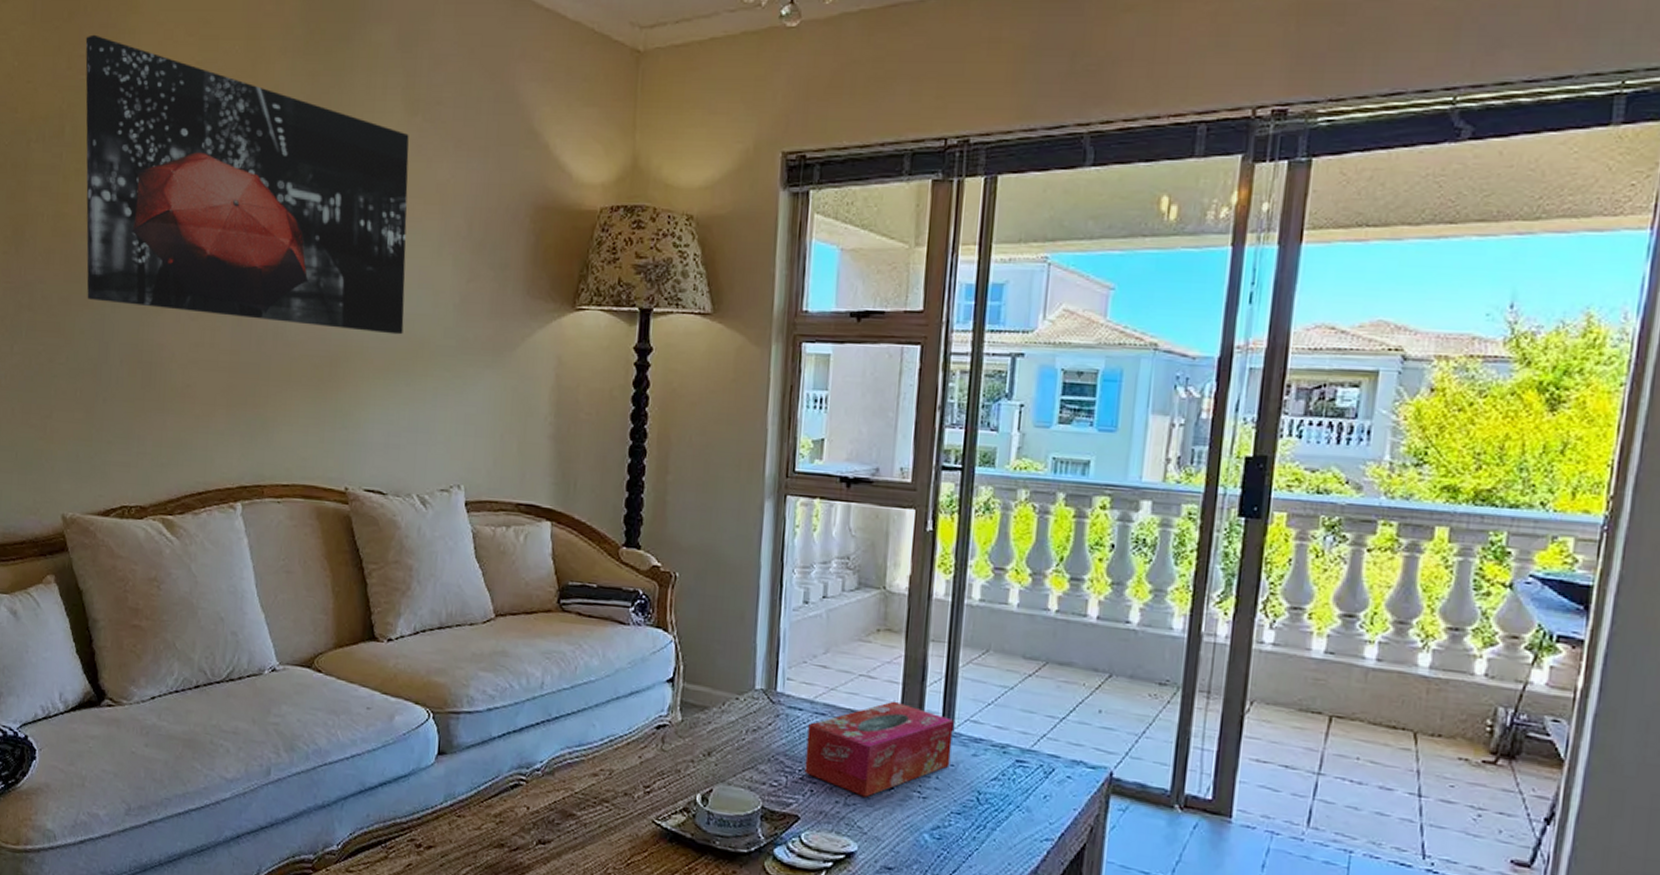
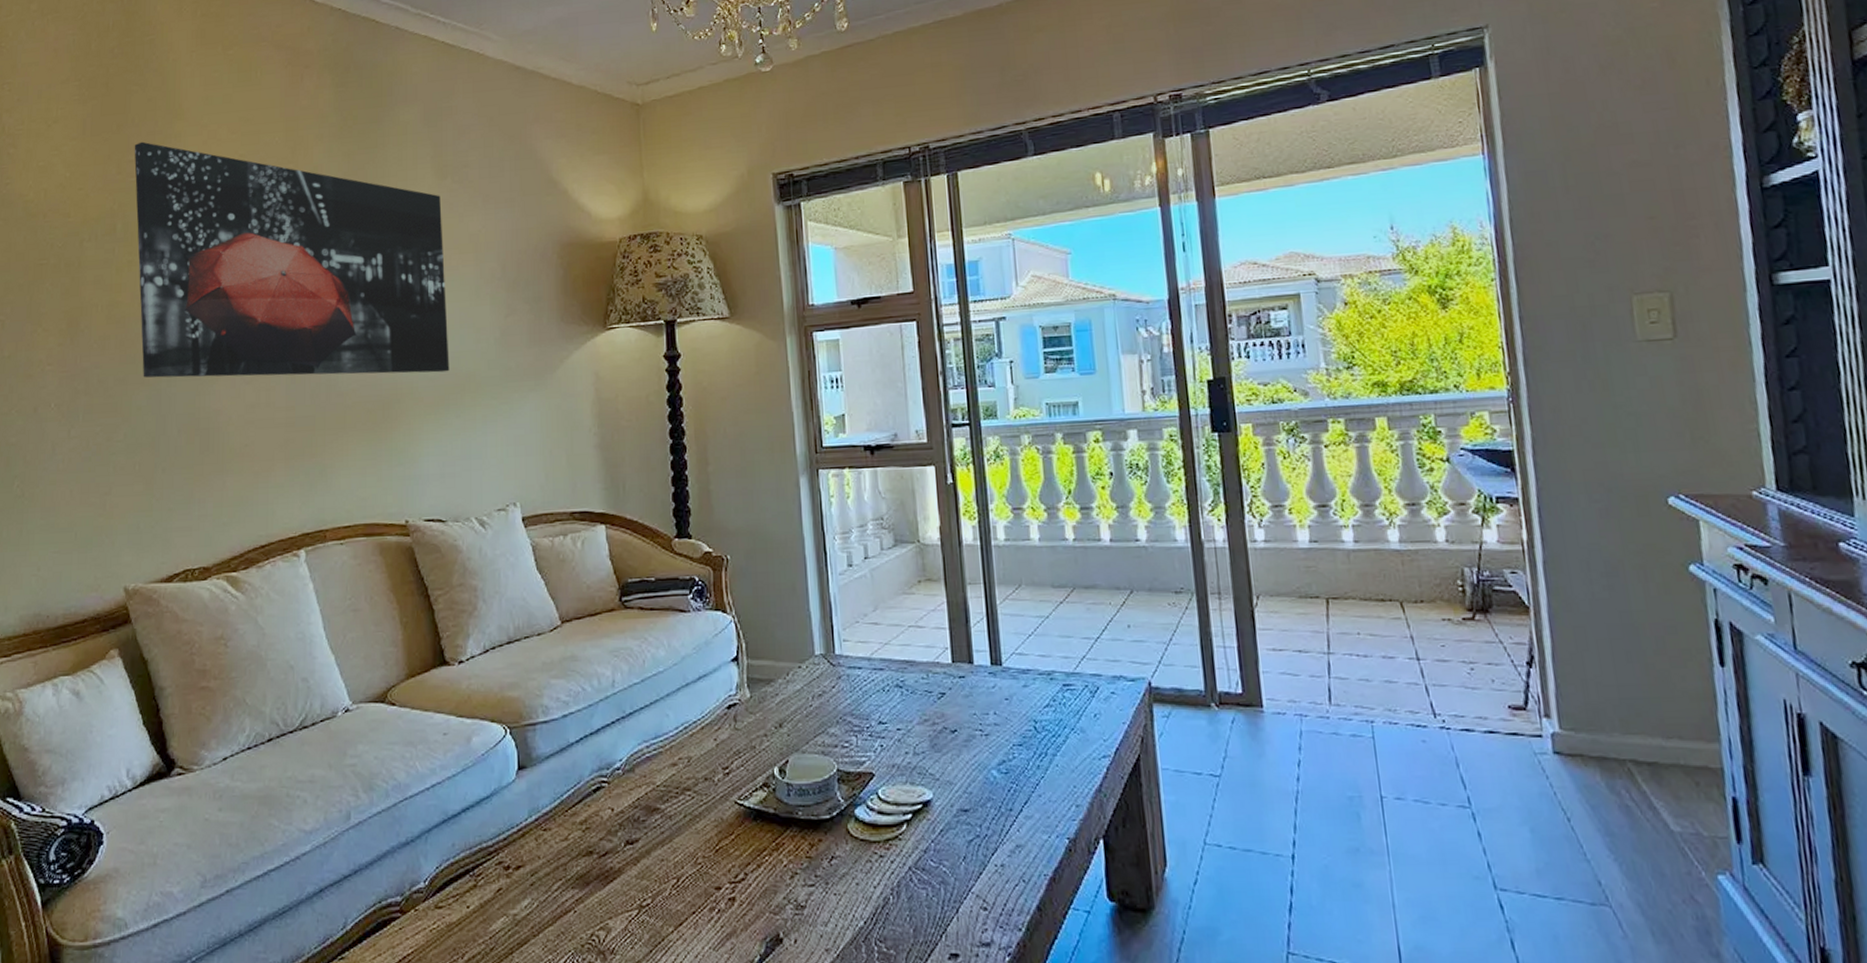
tissue box: present [804,701,954,797] -> none [869,646,1004,744]

